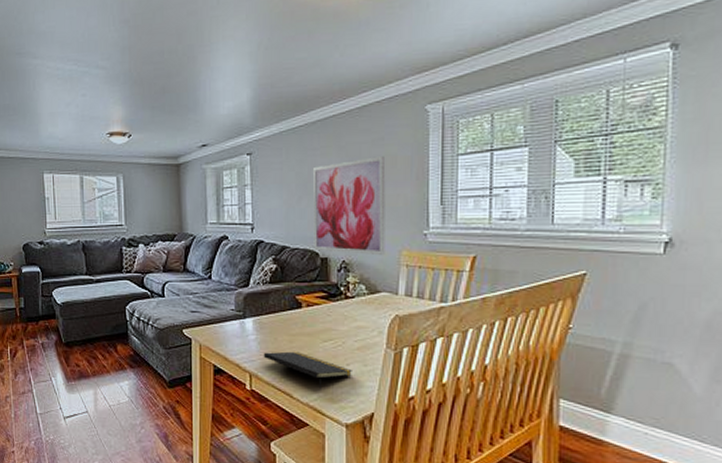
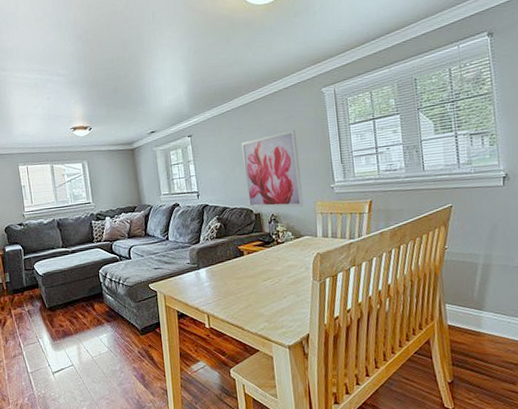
notepad: present [263,351,352,389] -> none [216,291,289,320]

